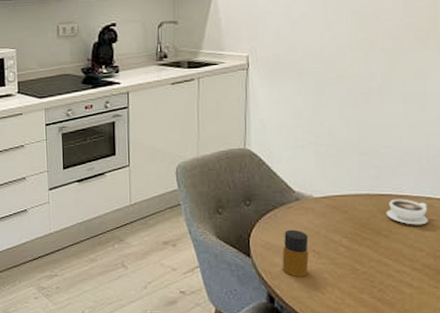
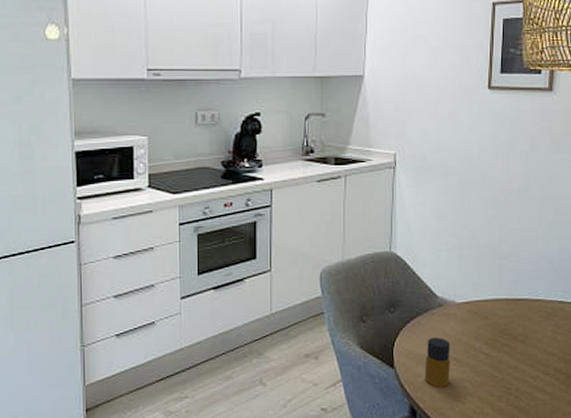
cappuccino: present [386,198,428,225] -> none [523,303,560,330]

